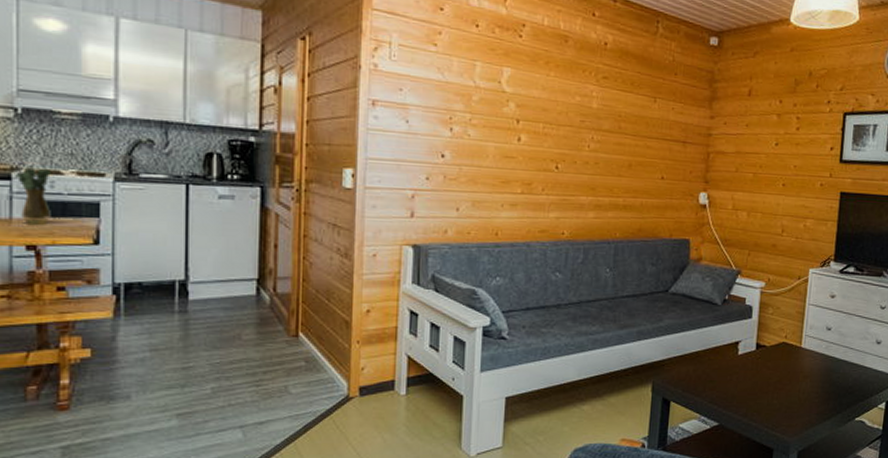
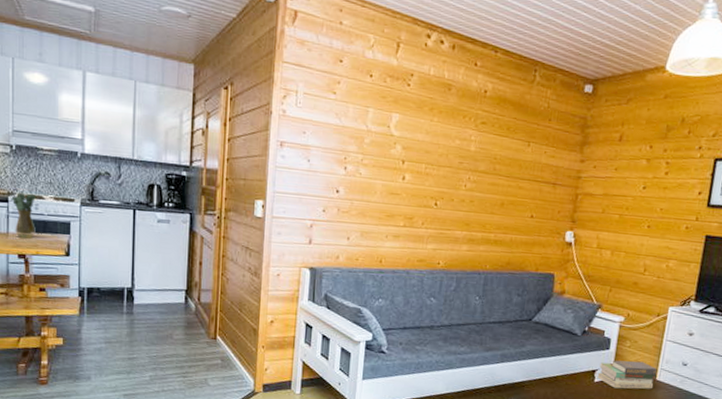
books: none [740,328,802,360] -> present [597,360,658,389]

